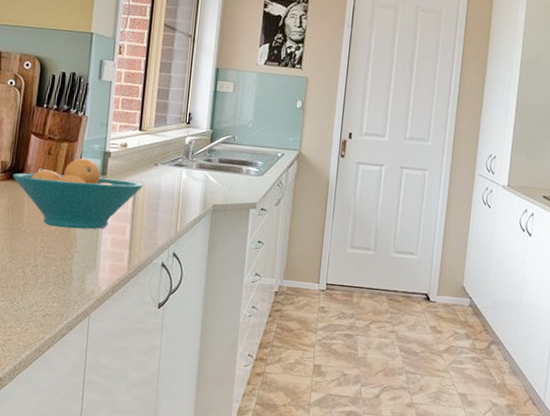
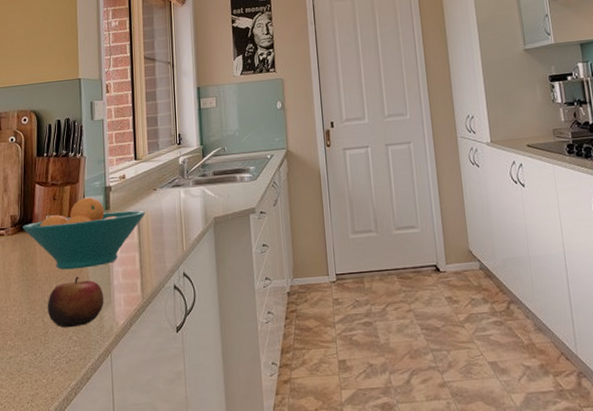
apple: none [29,235,89,284] -> present [47,276,104,328]

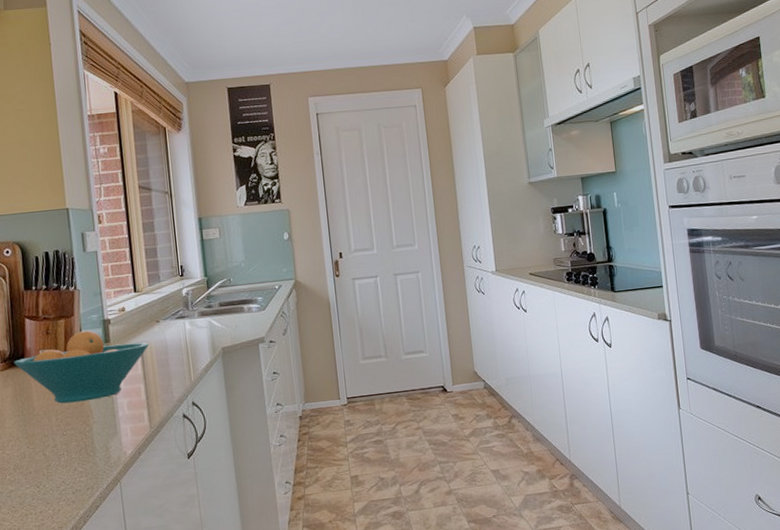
apple: present [47,276,104,328] -> none [47,409,110,460]

